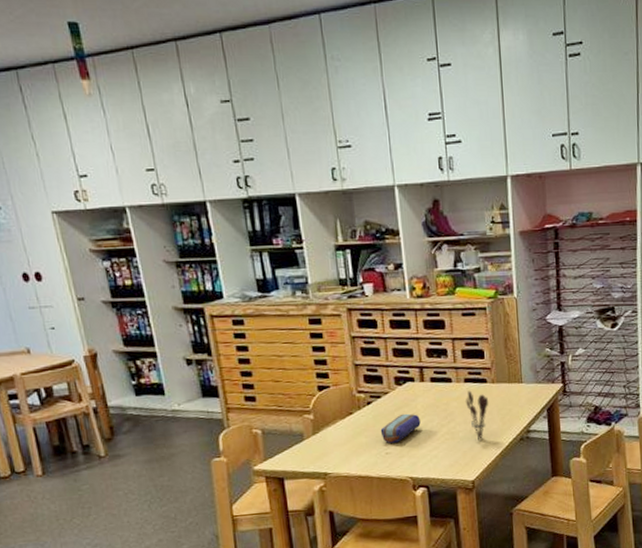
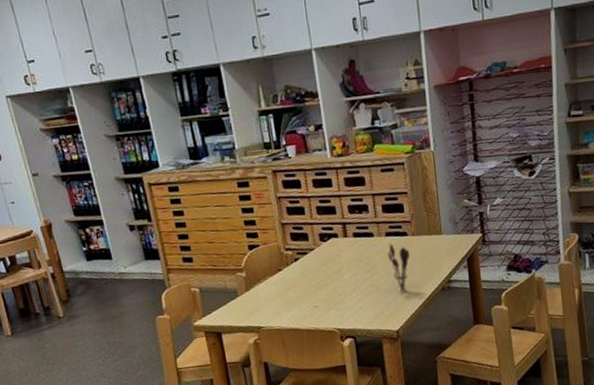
pencil case: present [380,413,421,443] -> none [308,268,346,297]

